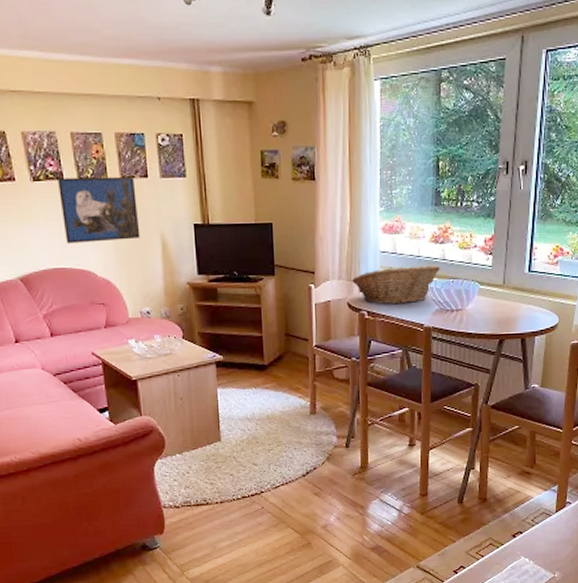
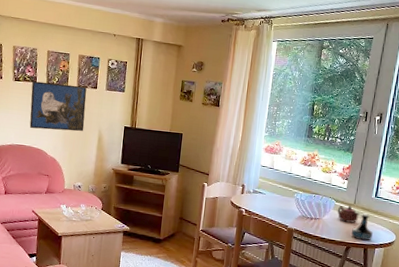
fruit basket: present [352,265,440,305] -> none [236,178,306,209]
teapot: none [483,287,512,309] -> present [337,205,360,223]
tequila bottle: none [504,294,530,329] -> present [351,213,373,241]

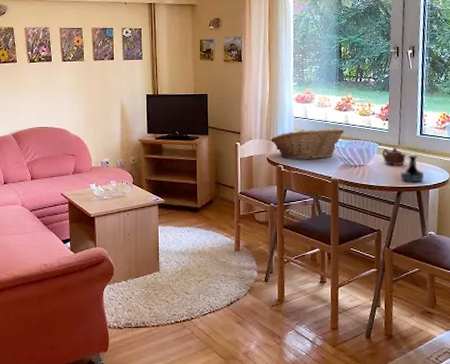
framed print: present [29,81,87,132] -> none [47,59,105,109]
fruit basket: none [236,178,306,209] -> present [270,128,344,160]

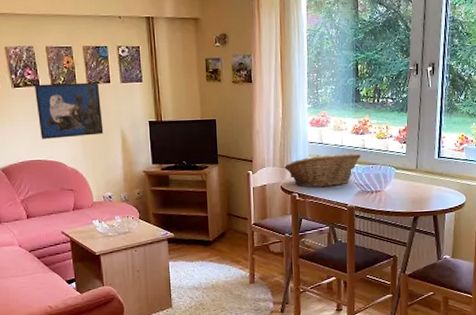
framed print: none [47,59,105,109] -> present [35,82,104,140]
teapot: present [381,147,407,165] -> none [398,171,424,190]
tequila bottle: present [401,154,424,183] -> none [417,177,441,208]

